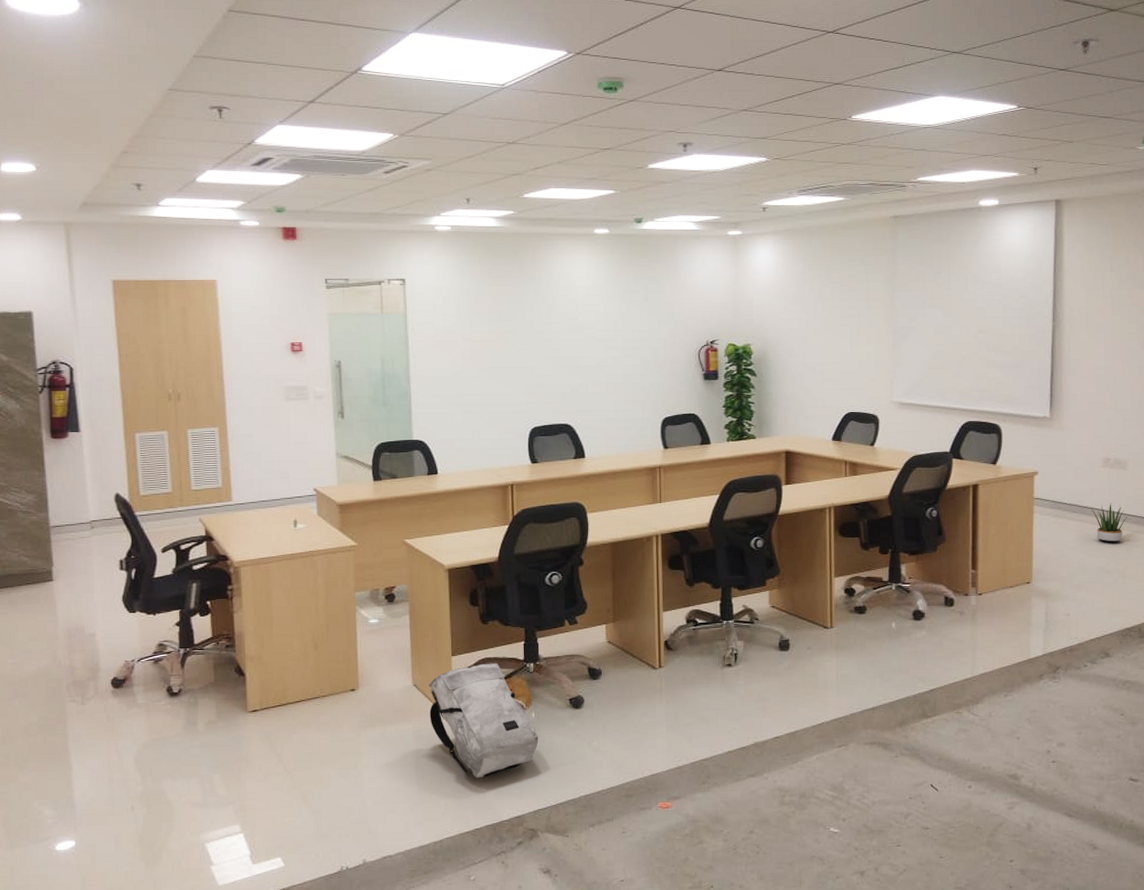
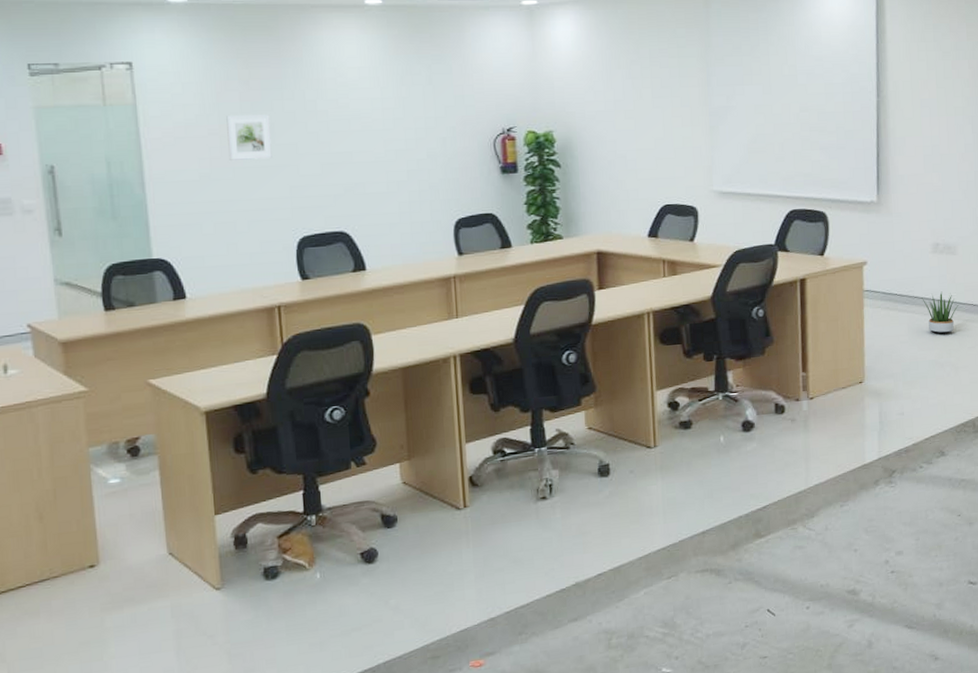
backpack: present [428,663,539,778] -> none [187,518,326,656]
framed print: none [477,324,512,361] -> present [226,114,272,160]

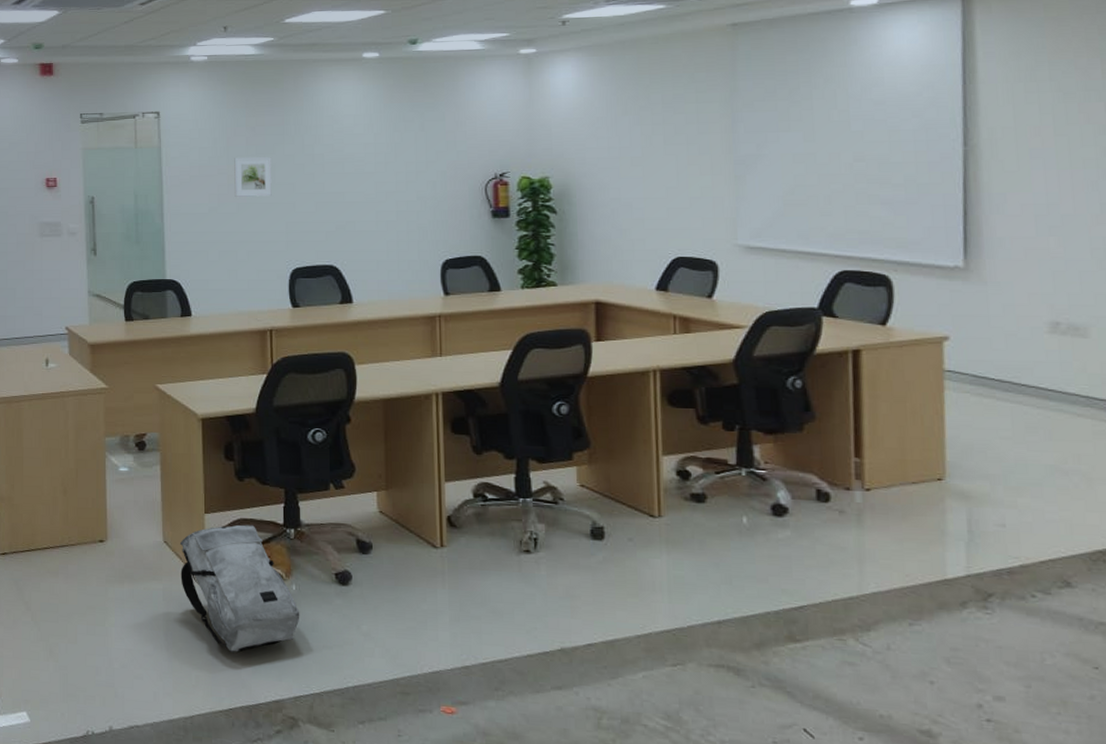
backpack: none [187,518,326,656] -> present [179,524,300,652]
potted plant: present [921,291,959,335] -> none [1031,381,1093,435]

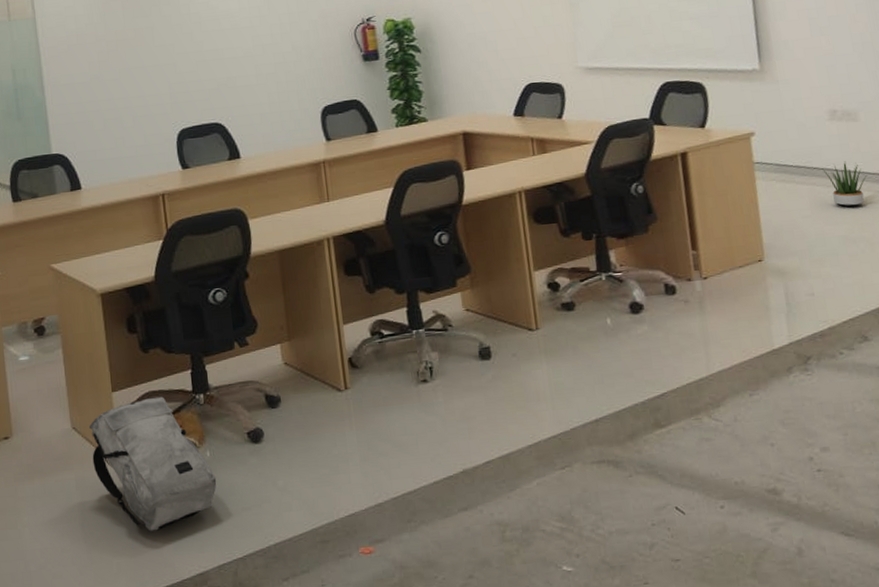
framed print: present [234,157,272,197] -> none [111,19,152,63]
potted plant: none [1031,381,1093,435] -> present [821,161,867,208]

